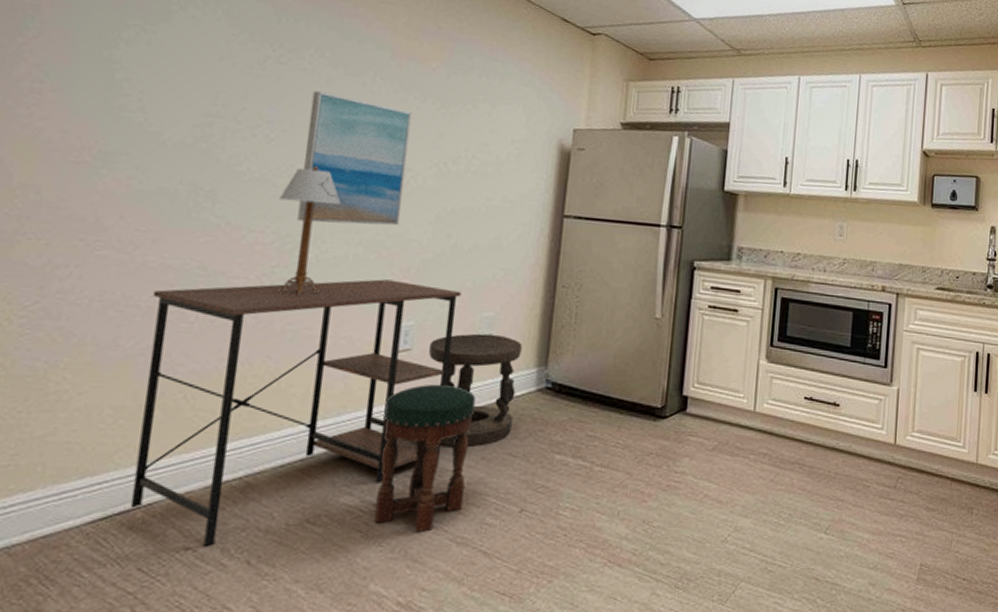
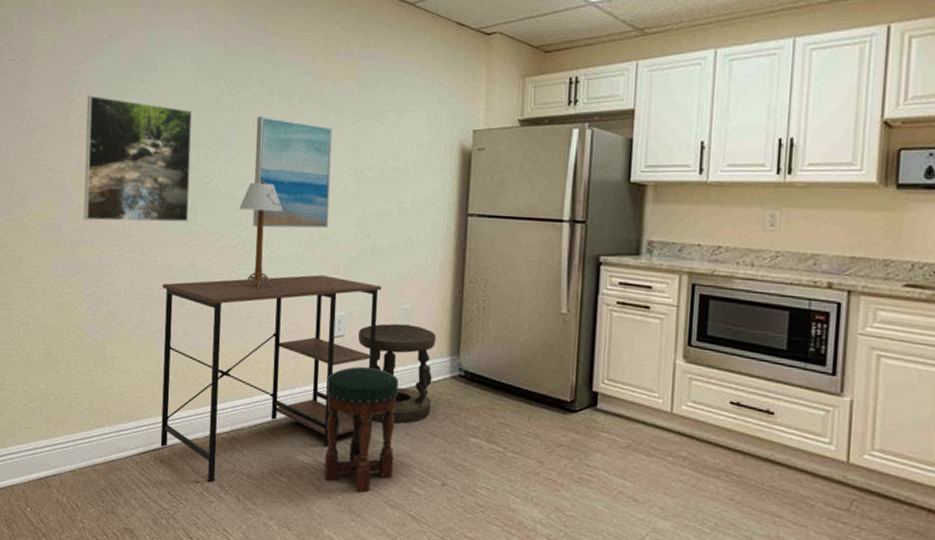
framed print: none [26,39,221,213] -> present [83,95,193,223]

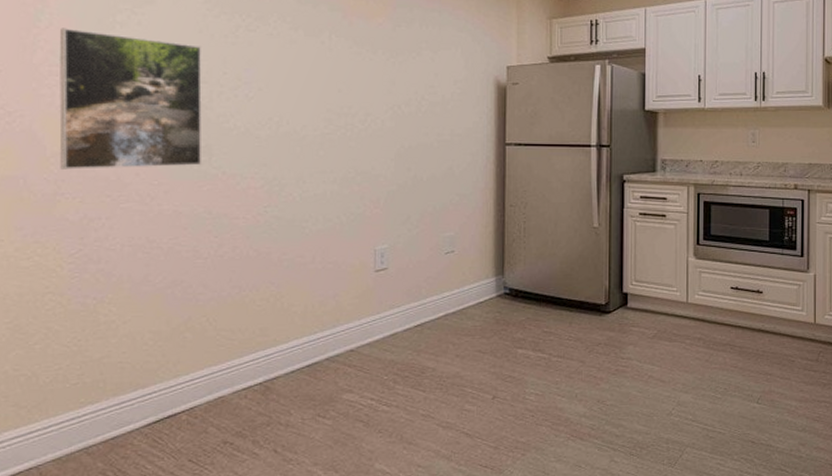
desk: present [160,275,382,482] -> none [171,211,425,440]
table lamp: present [238,180,283,289] -> none [263,118,314,230]
wall art: present [253,116,333,229] -> none [279,53,366,167]
stool: present [324,366,399,492] -> none [371,296,446,420]
stool: present [358,323,436,424] -> none [403,251,481,347]

